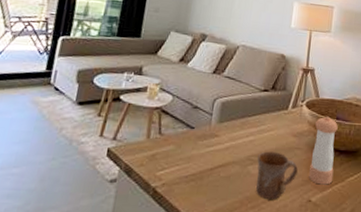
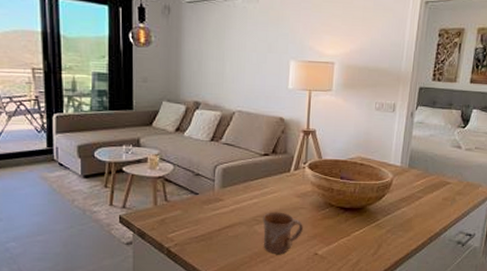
pepper shaker: present [309,116,338,185] -> none [315,176,342,240]

